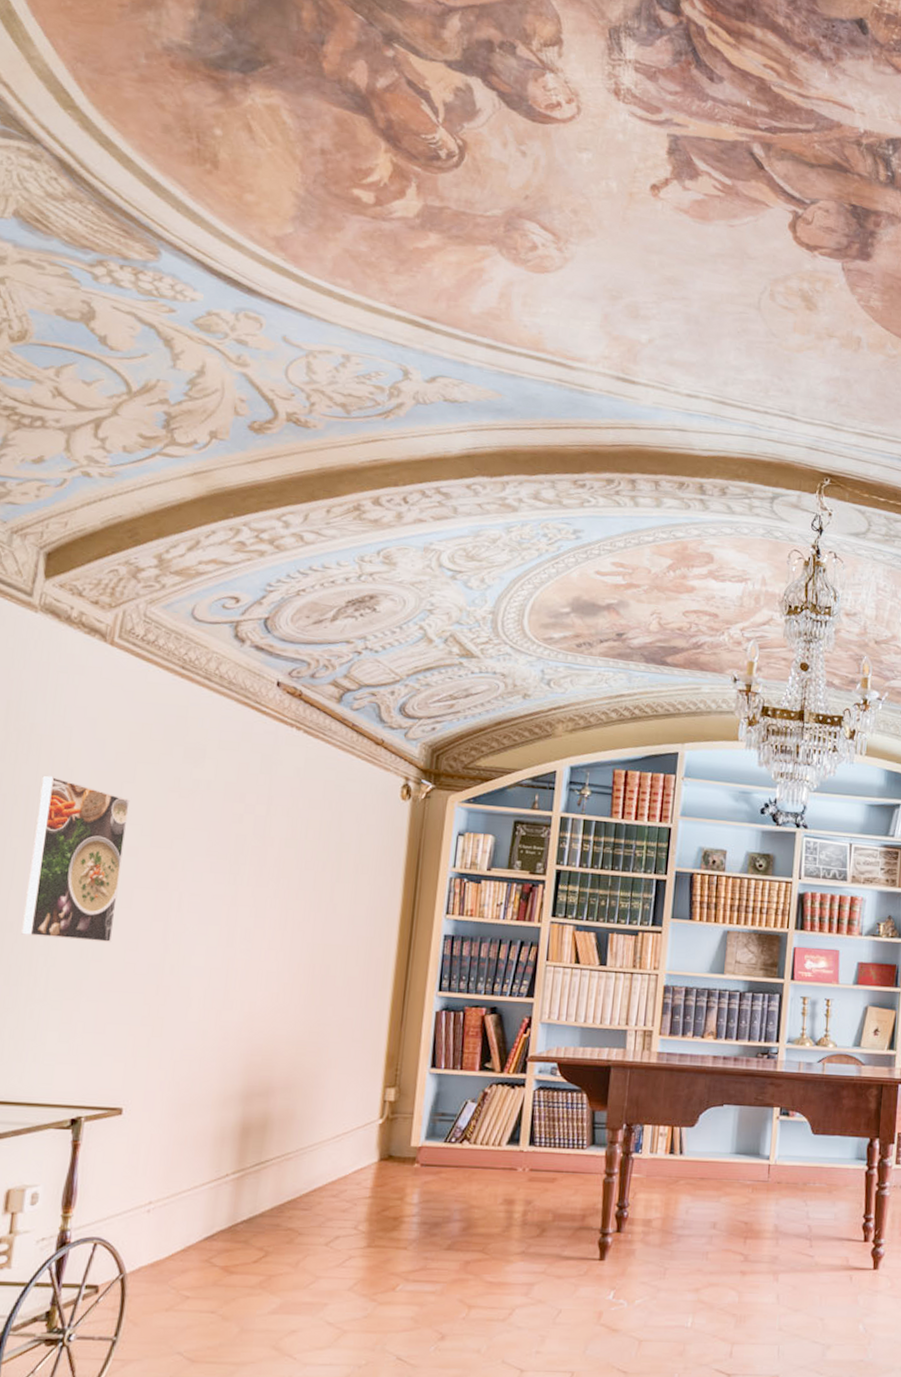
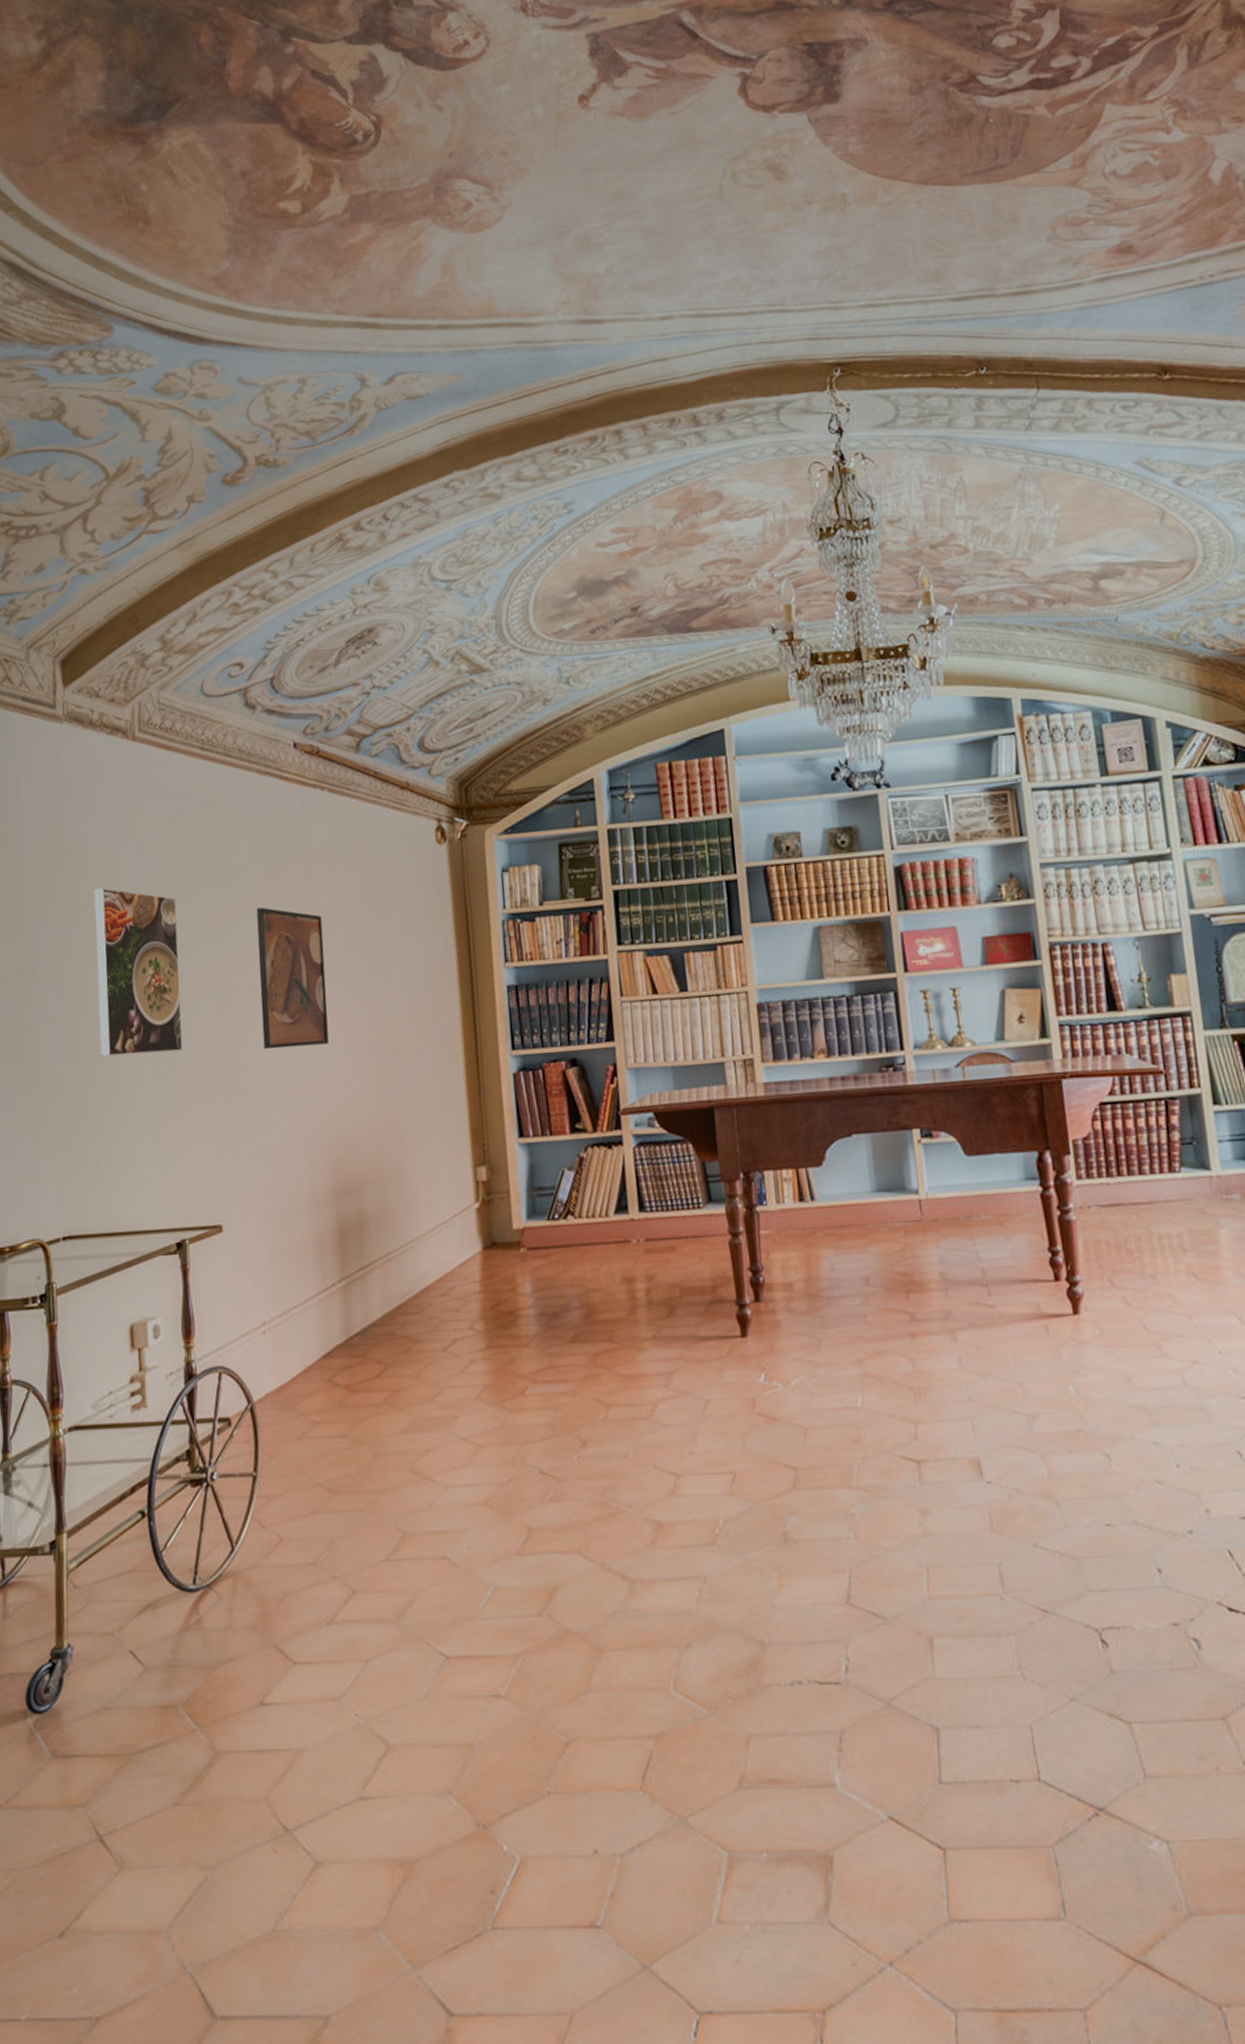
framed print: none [196,824,277,959] -> present [256,907,329,1050]

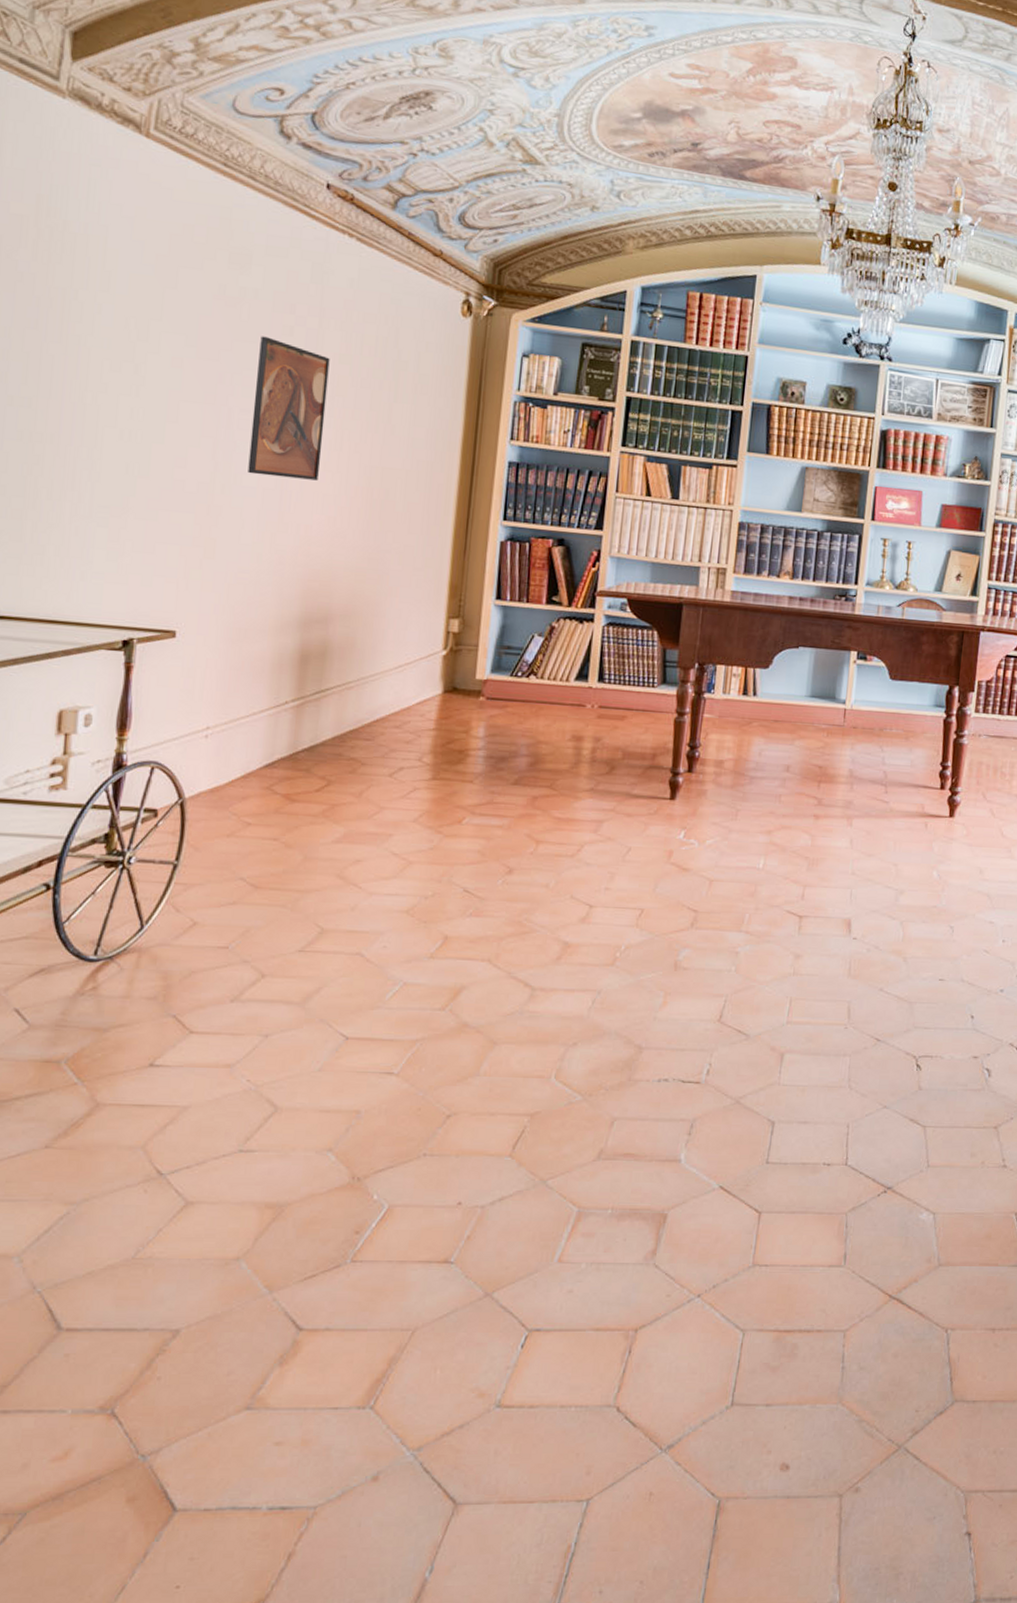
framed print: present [94,887,184,1057] -> none [63,278,173,459]

